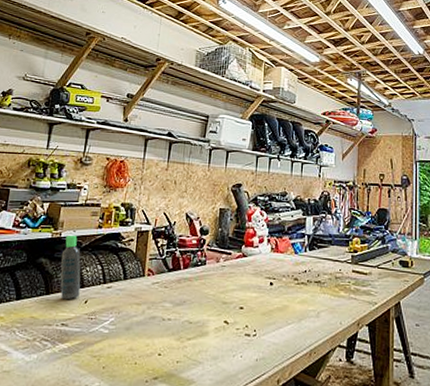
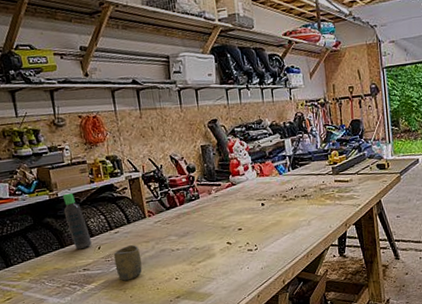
cup: none [96,304,128,347] -> present [113,244,142,281]

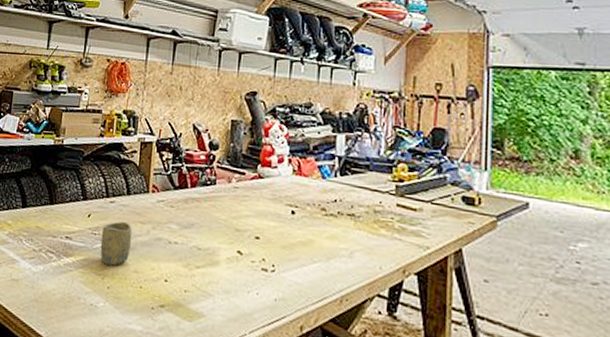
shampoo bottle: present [63,193,92,250] -> none [63,142,84,212]

